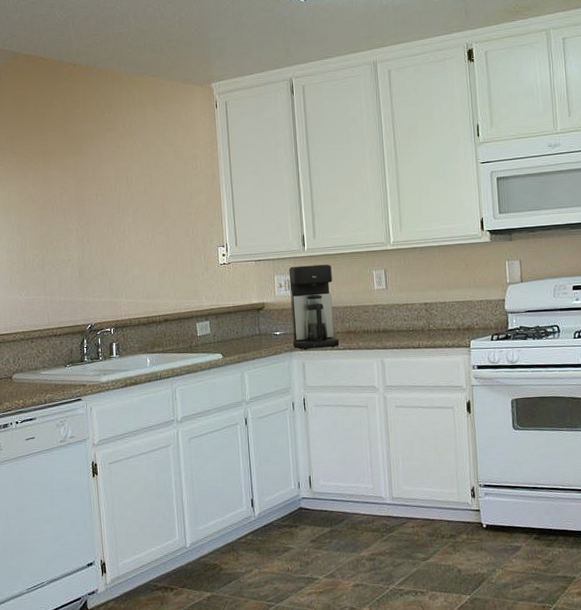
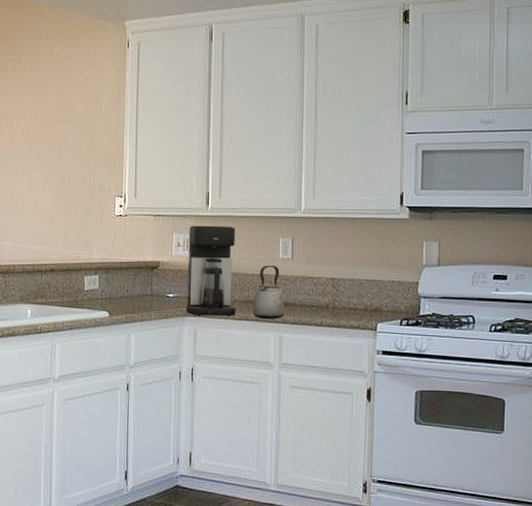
kettle: none [354,297,385,347] -> present [252,266,285,320]

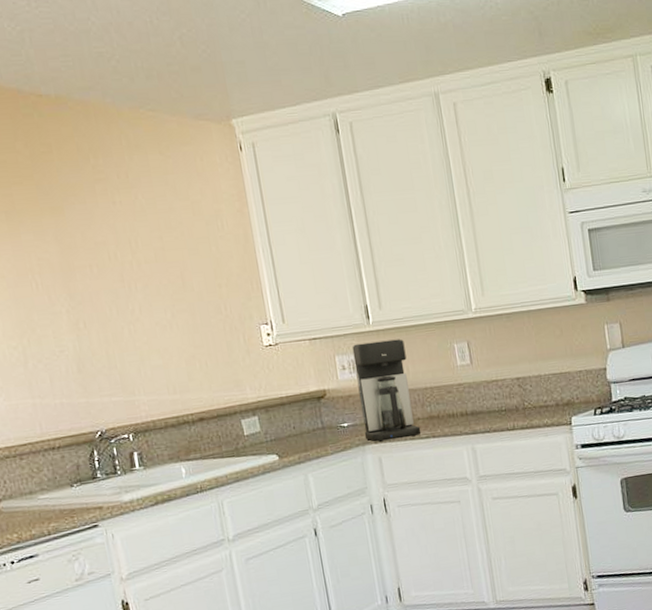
kettle: present [252,266,285,320] -> none [437,374,474,434]

